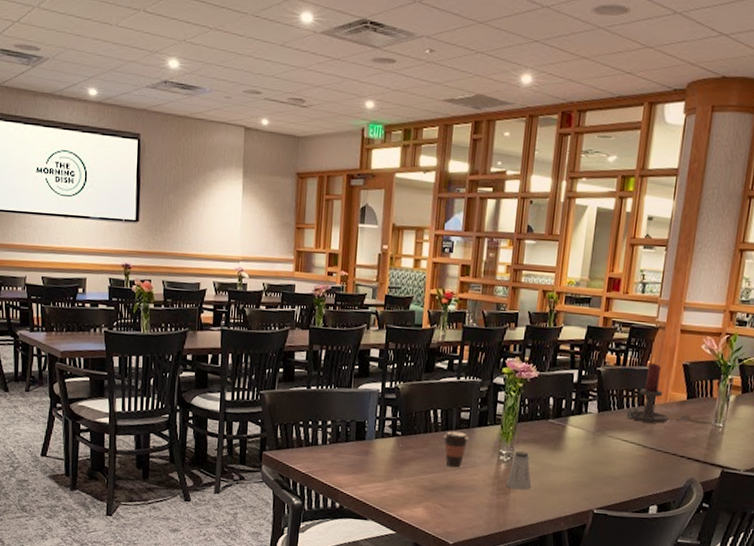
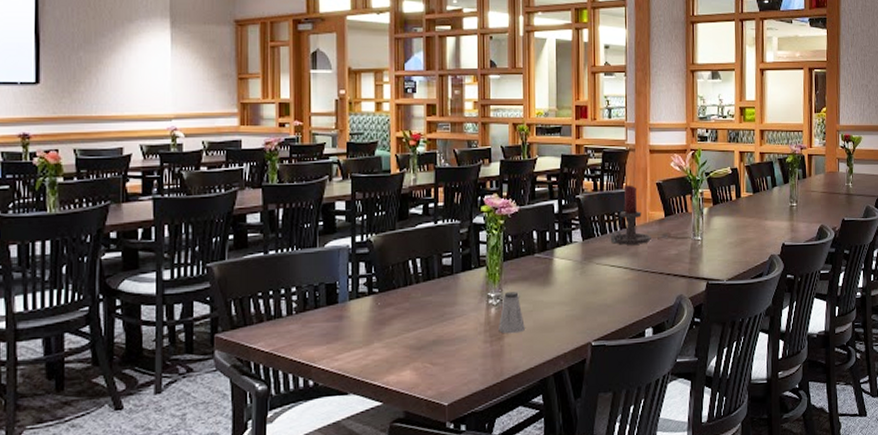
coffee cup: present [442,431,469,468] -> none [425,280,453,320]

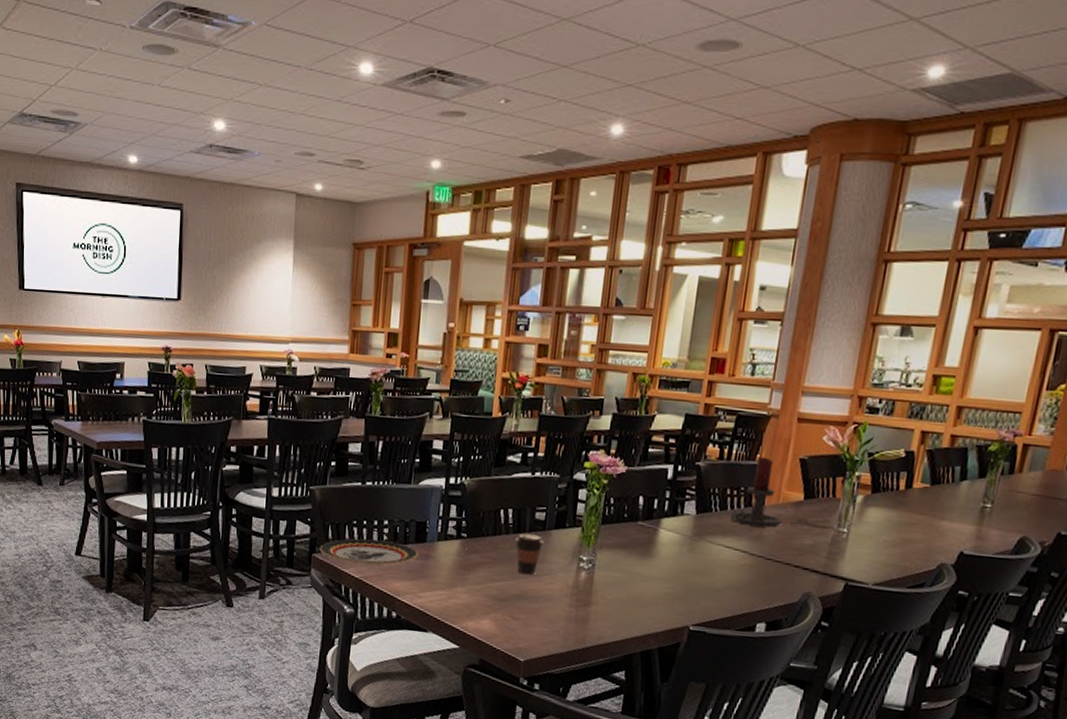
plate: none [222,308,331,338] -> present [319,538,418,565]
coffee cup: none [425,280,453,320] -> present [514,533,544,575]
saltshaker: present [499,292,525,334] -> none [586,558,616,603]

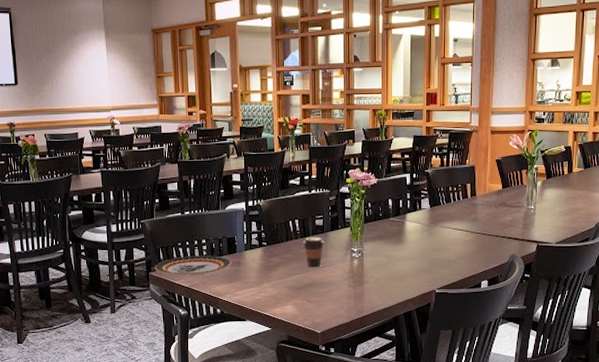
candle holder: present [730,456,783,528] -> none [454,161,489,212]

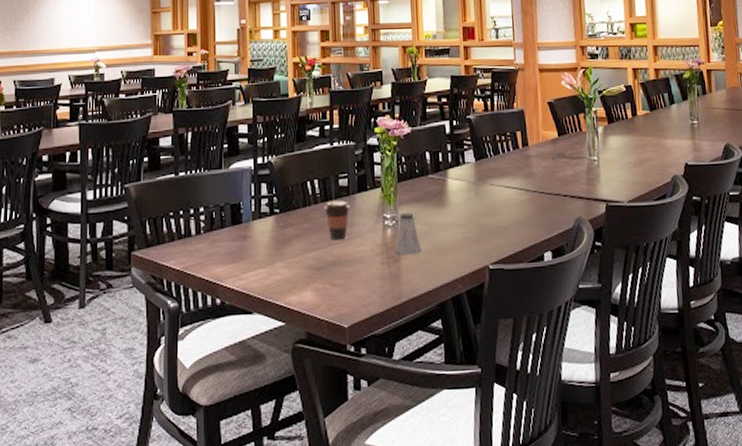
plate: present [154,255,232,276] -> none [138,227,236,256]
saltshaker: none [360,248,381,281] -> present [395,213,421,256]

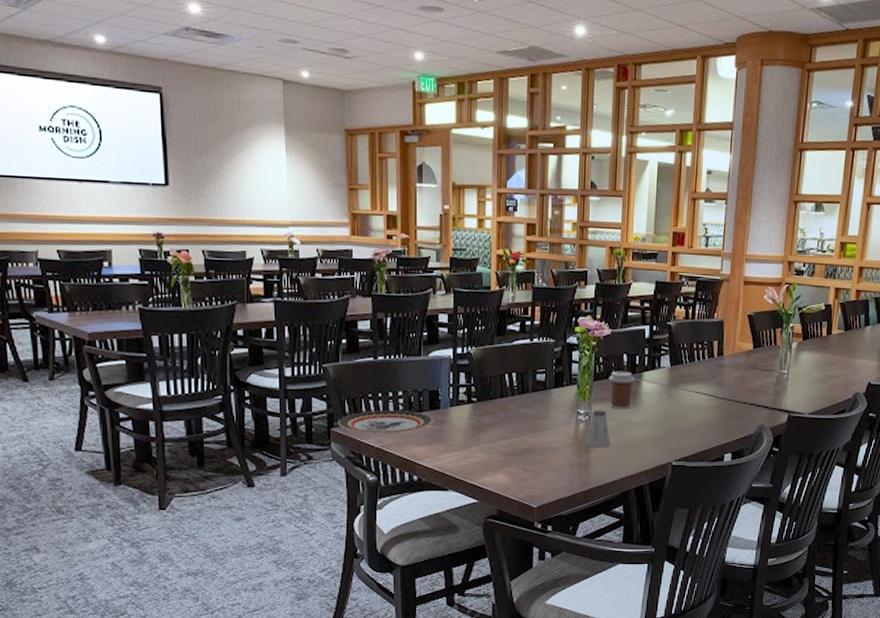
plate: none [138,227,236,256] -> present [337,410,433,434]
coffee cup: present [323,201,350,241] -> none [519,394,546,431]
coffee cup: none [412,170,441,211] -> present [608,372,635,410]

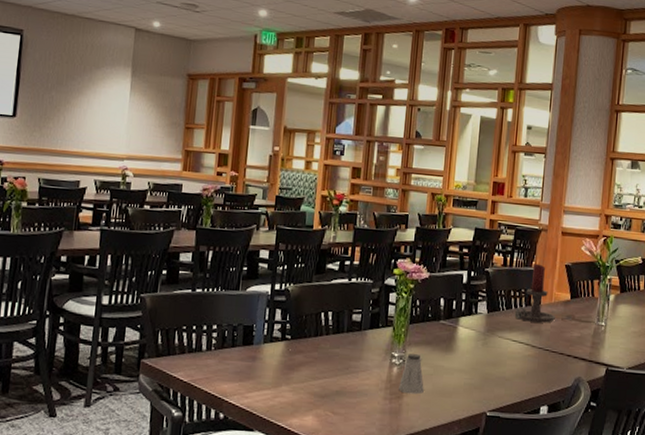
plate: present [337,410,433,434] -> none [148,343,246,369]
coffee cup: present [608,372,635,410] -> none [424,315,452,355]
candle holder: none [697,315,738,374] -> present [514,263,555,323]

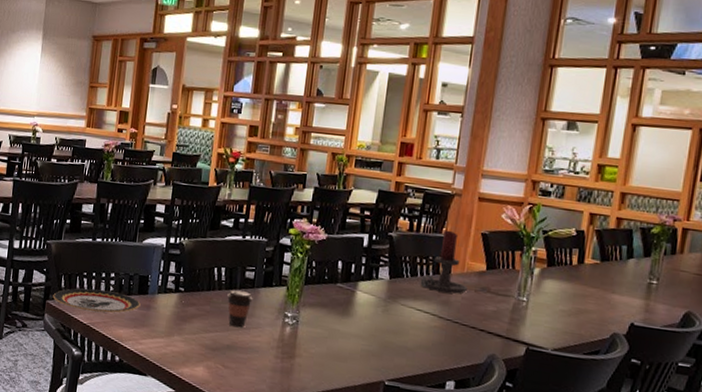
plate: none [148,343,246,369] -> present [52,288,141,313]
coffee cup: none [334,334,360,372] -> present [226,290,253,328]
saltshaker: present [399,354,424,395] -> none [291,315,318,356]

